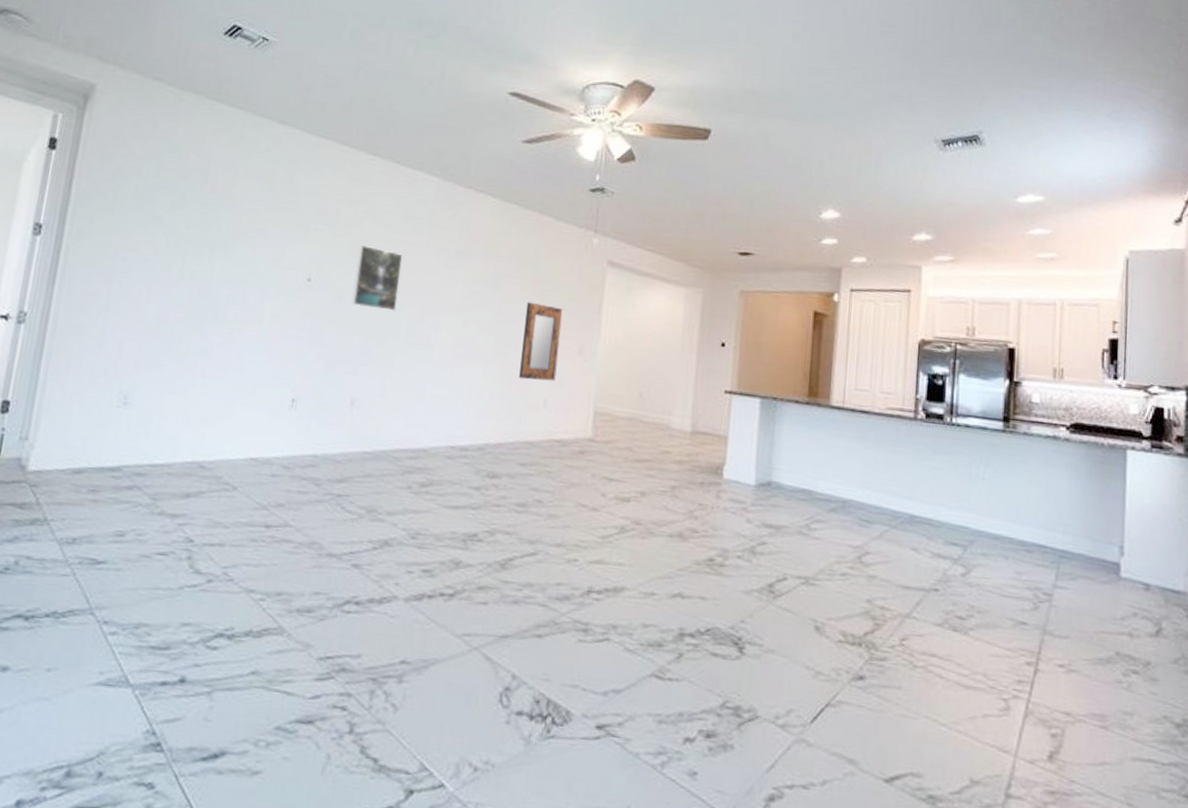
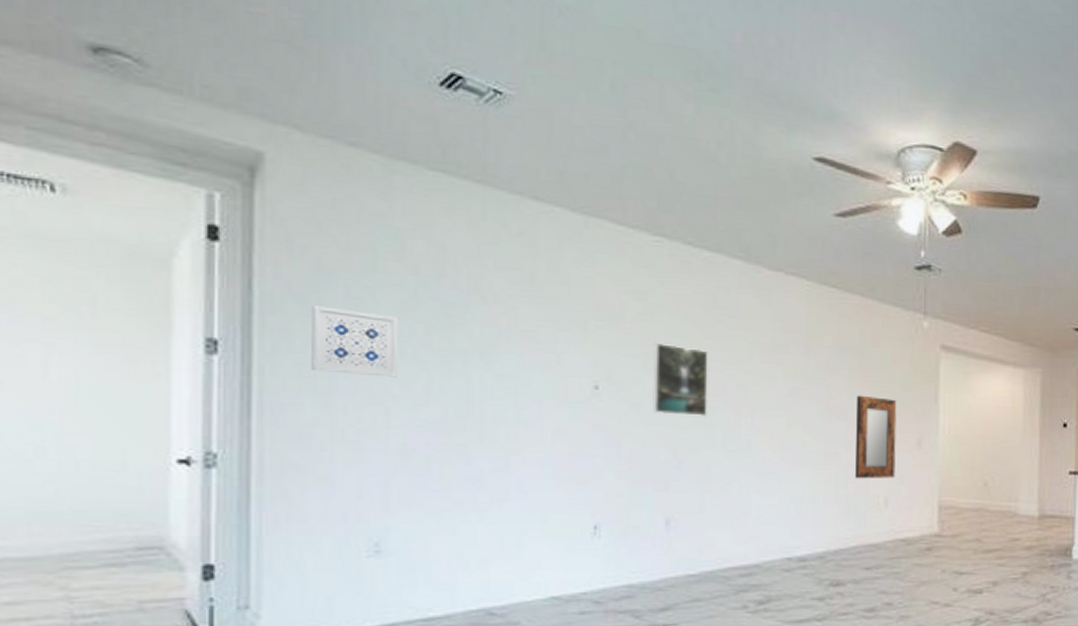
wall art: none [101,201,169,262] -> present [311,306,399,378]

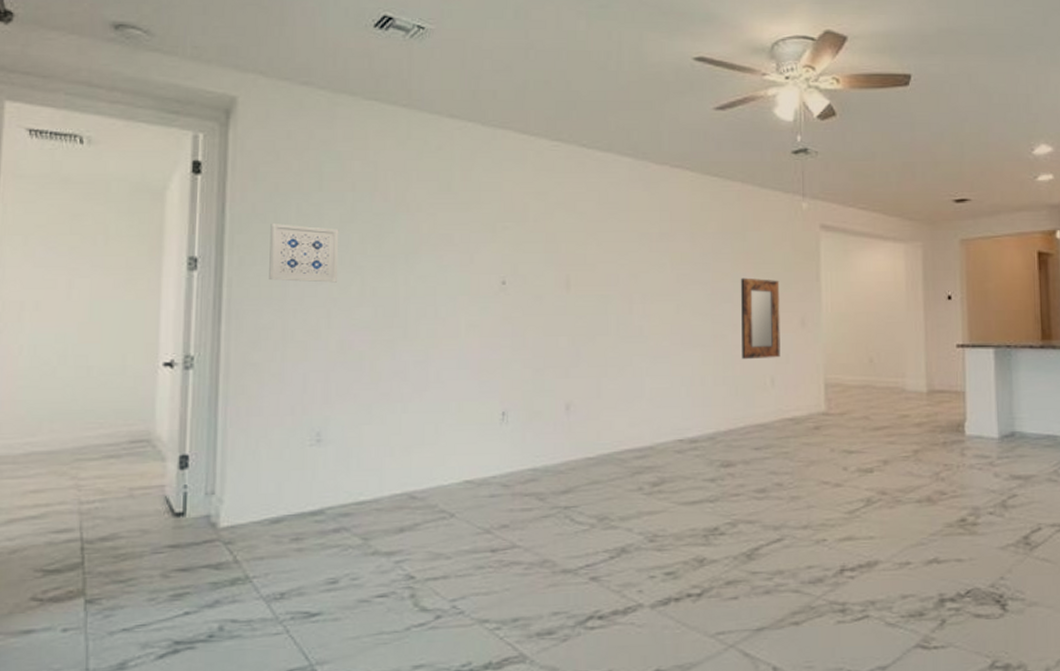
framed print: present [653,343,708,418] -> none [553,239,602,306]

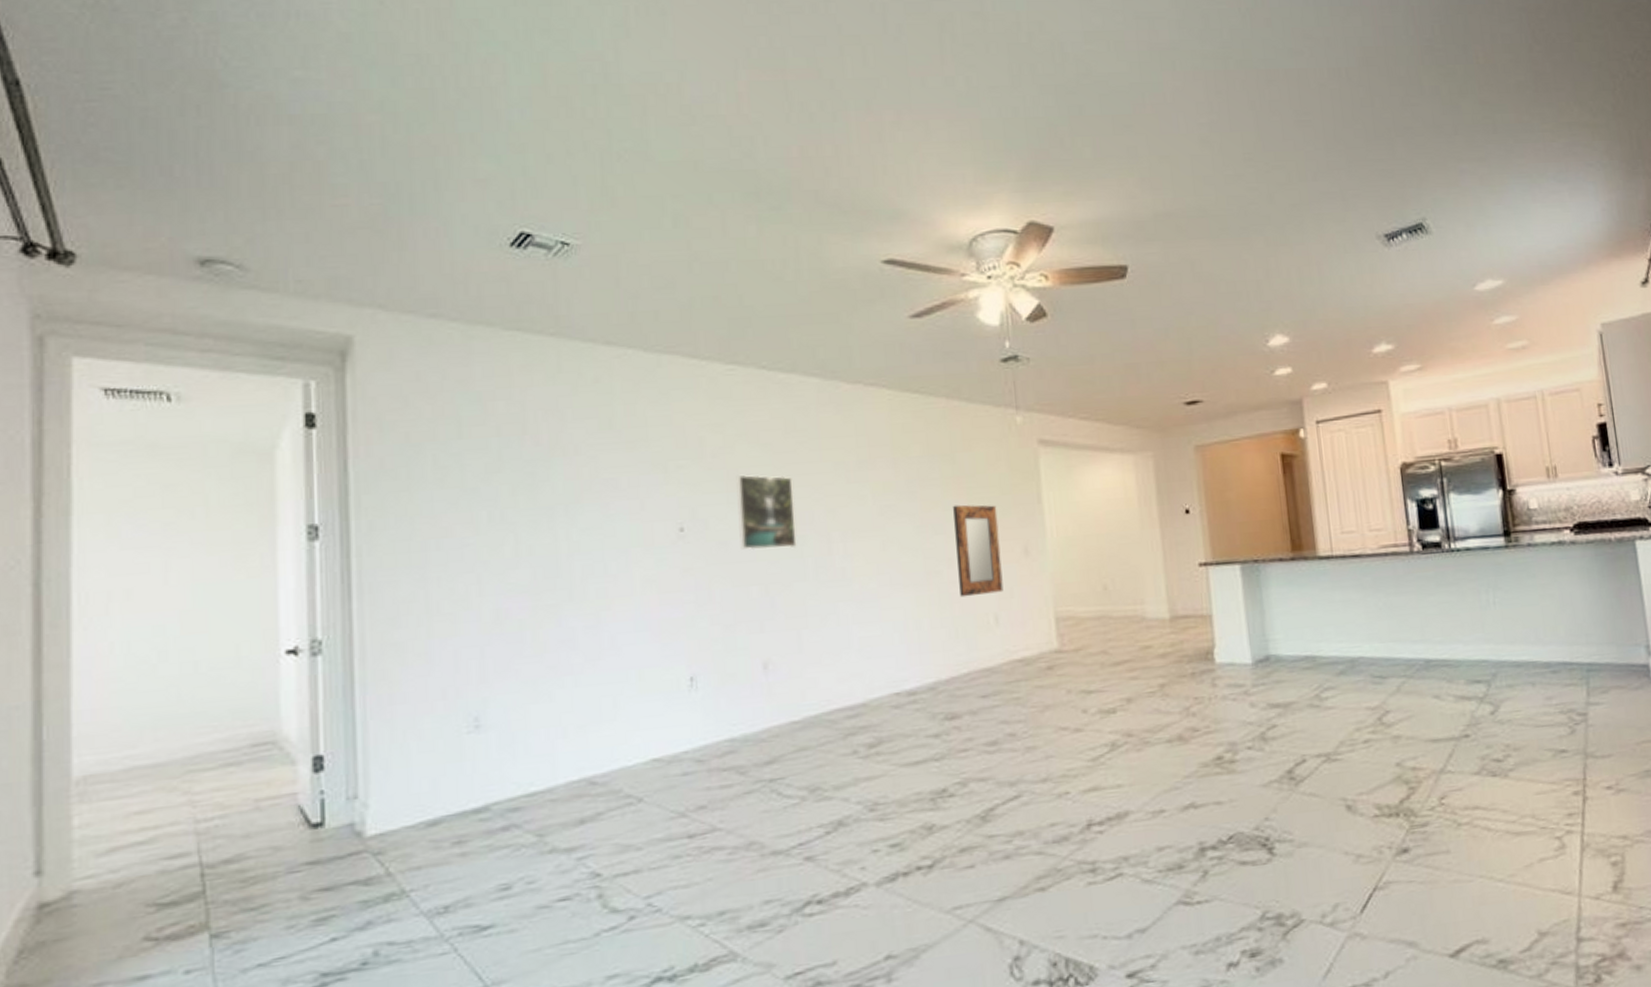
wall art: present [269,224,339,283] -> none [403,479,487,546]
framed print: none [553,239,602,306] -> present [736,475,797,550]

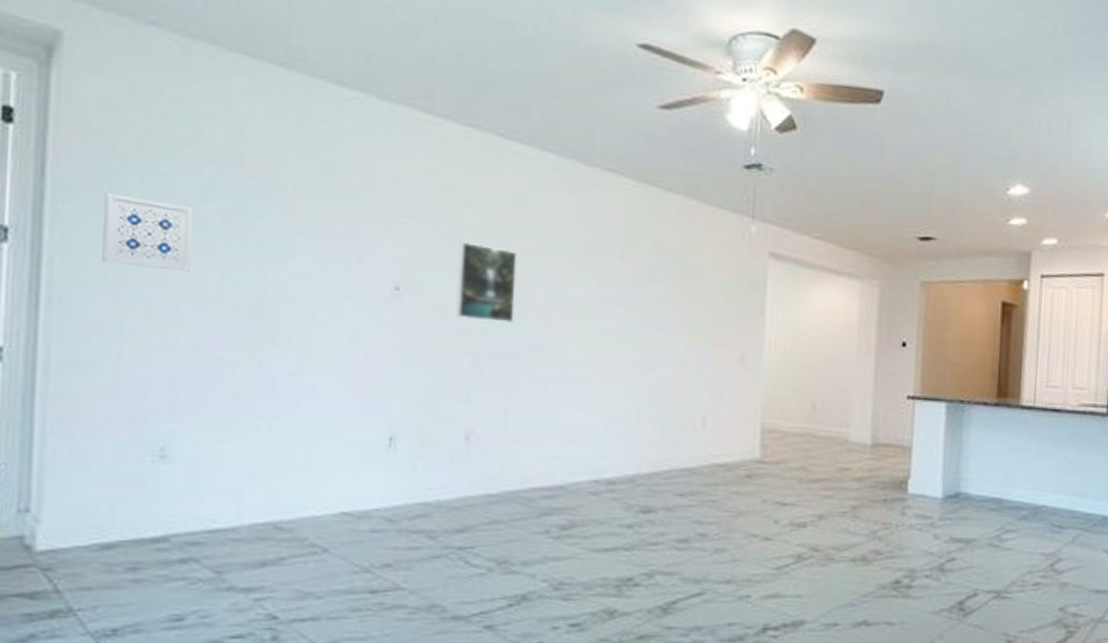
wall art: none [403,479,487,546] -> present [102,193,194,272]
home mirror: present [953,504,1004,598] -> none [671,304,719,397]

